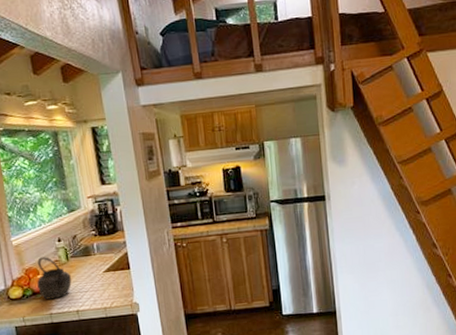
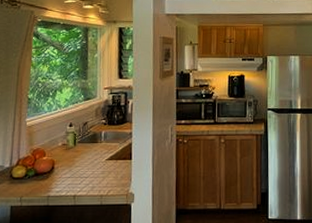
kettle: present [37,257,72,300] -> none [41,140,75,182]

